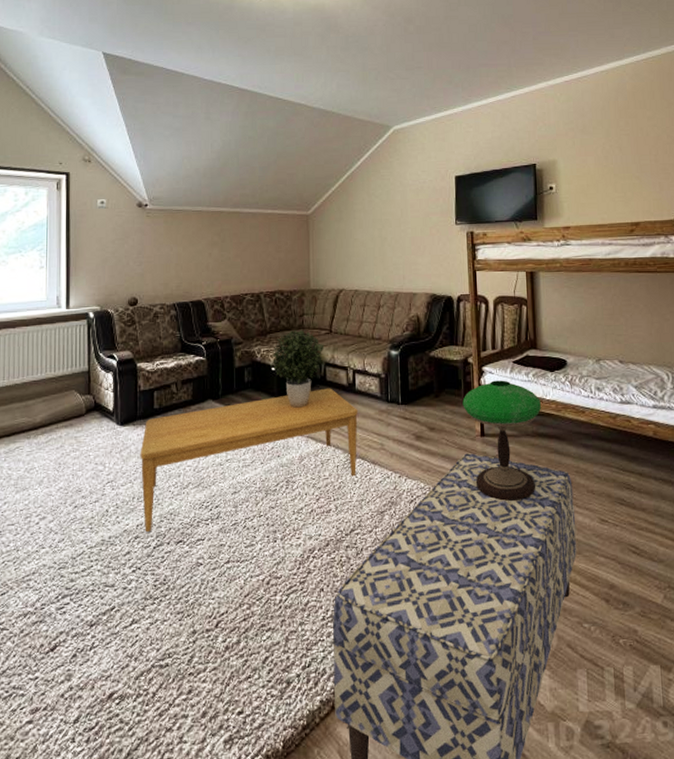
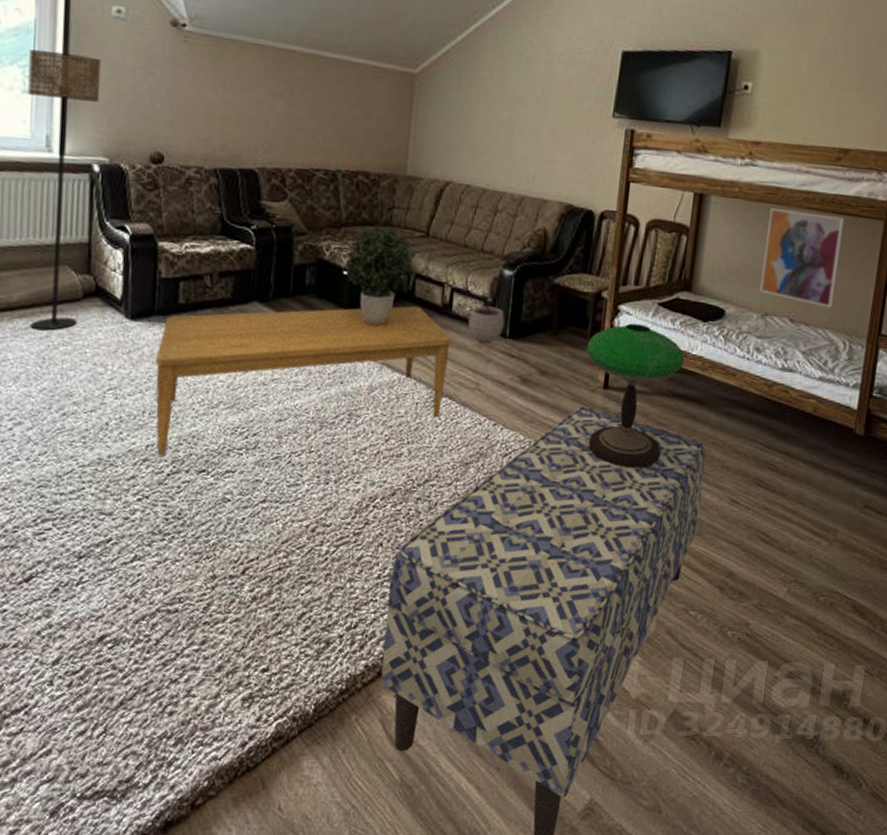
floor lamp: none [43,236,92,442] -> present [28,49,102,331]
plant pot: none [369,375,397,410] -> present [468,298,505,342]
wall art: none [587,274,652,348] -> present [760,207,844,308]

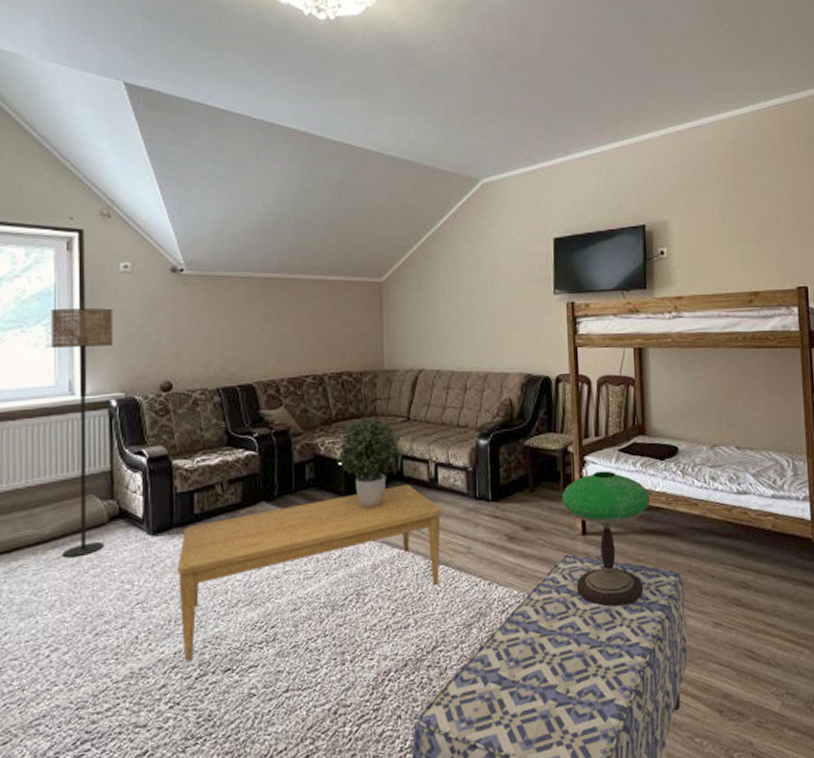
plant pot: present [468,298,505,342] -> none [454,468,487,508]
wall art: present [760,207,844,308] -> none [701,350,771,432]

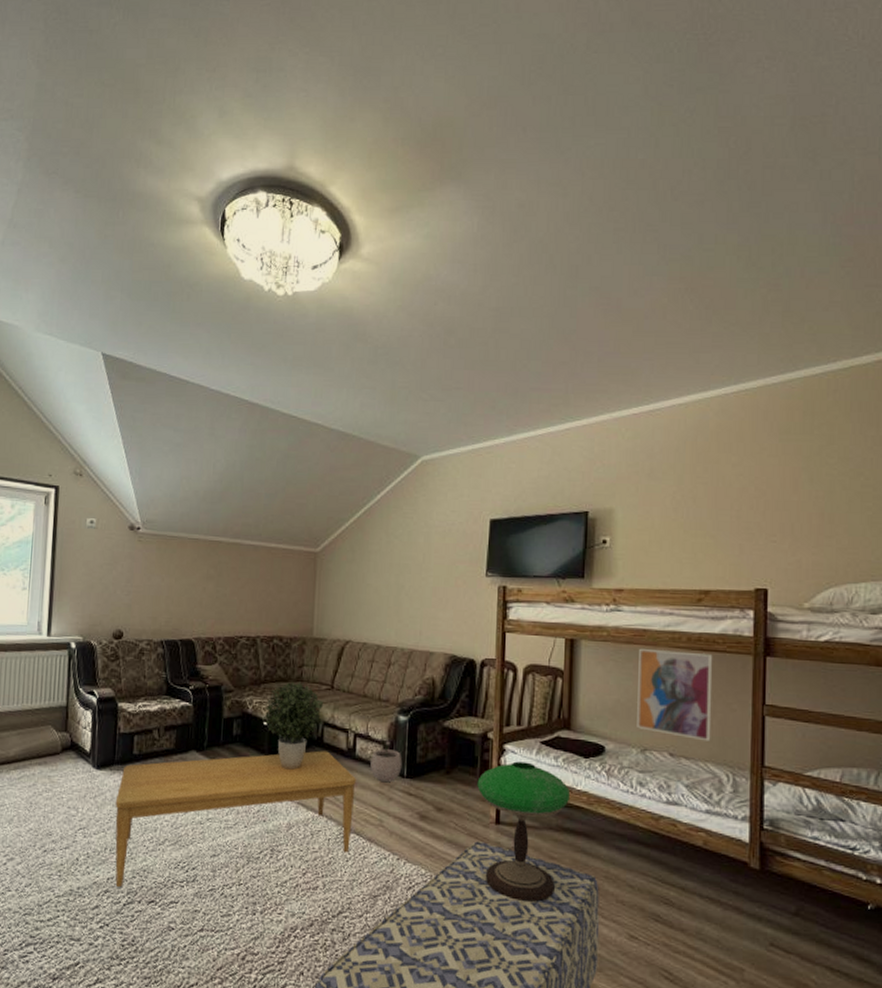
floor lamp: present [51,308,114,558] -> none [22,556,79,780]
plant pot: none [454,468,487,508] -> present [370,742,402,782]
wall art: none [701,350,771,432] -> present [637,648,713,742]

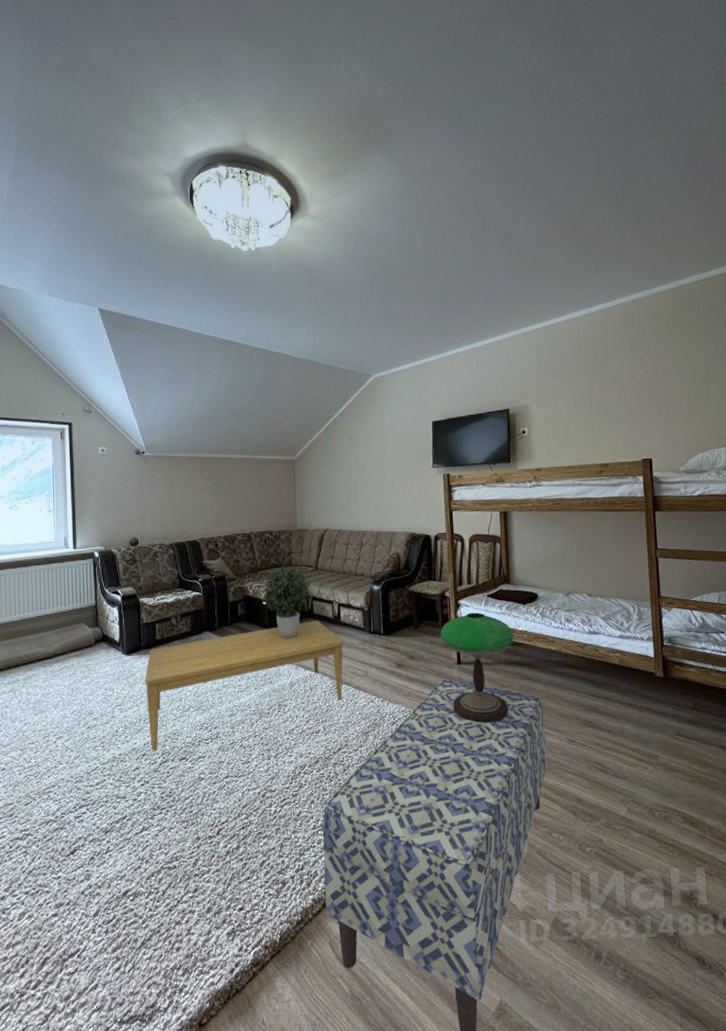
plant pot: present [370,742,402,782] -> none [353,608,379,640]
wall art: present [637,648,713,742] -> none [558,513,619,582]

